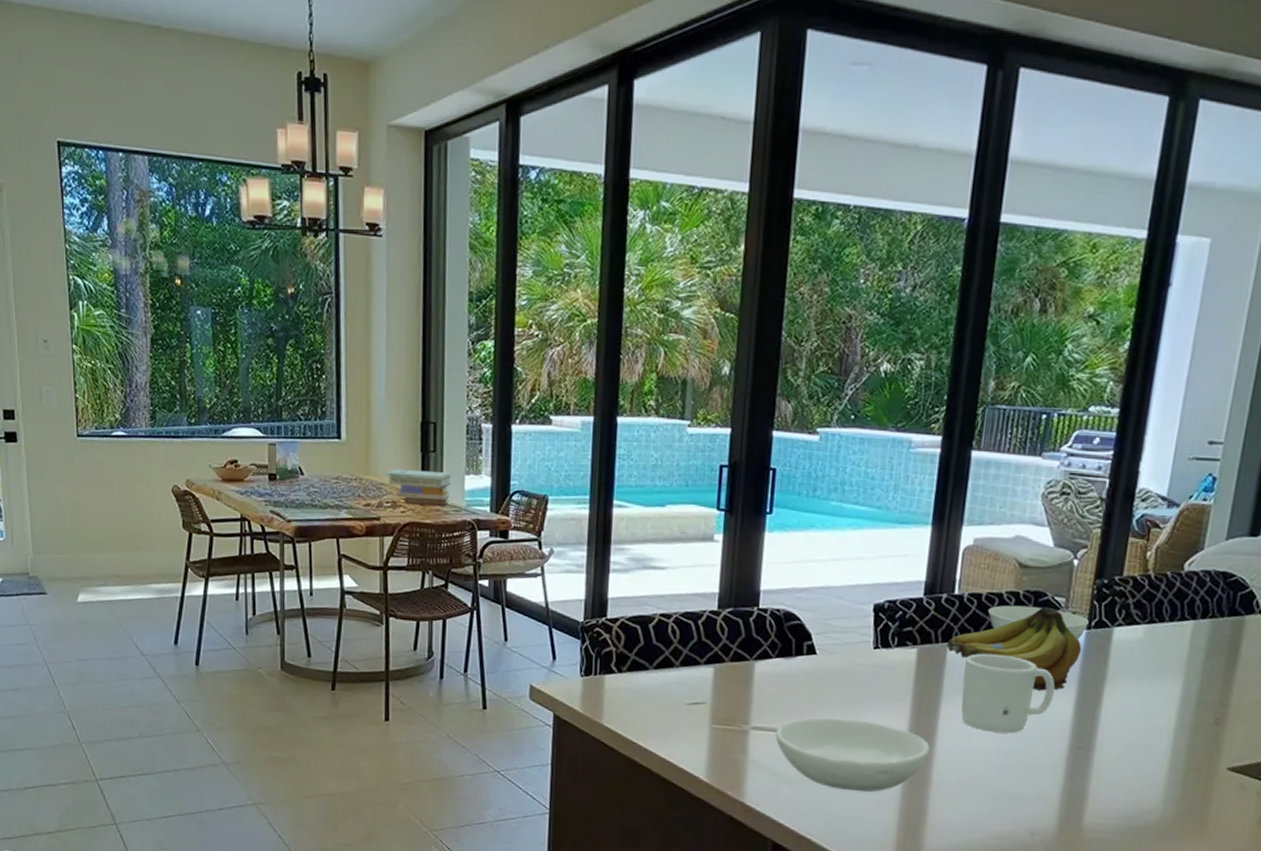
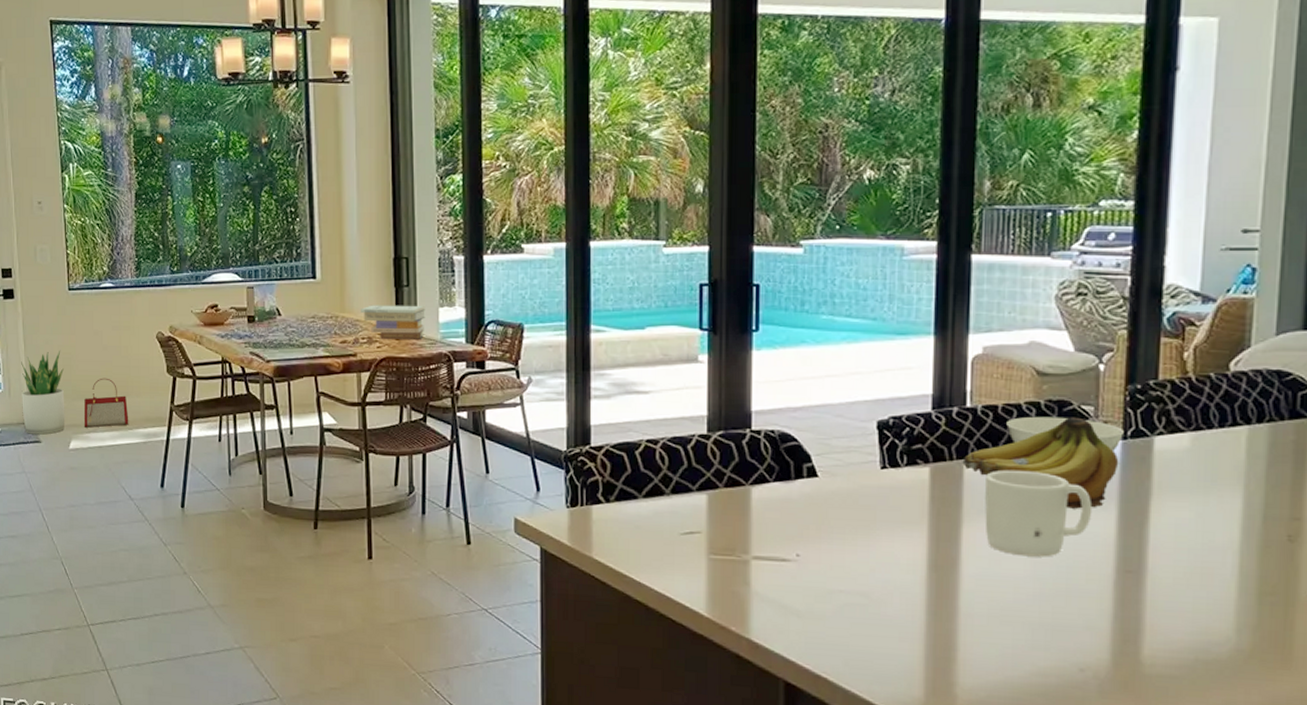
planter: none [25,500,73,587] -> present [21,351,65,435]
handbag: none [94,530,142,581] -> present [84,378,129,428]
bowl: present [775,717,931,793] -> none [779,544,955,626]

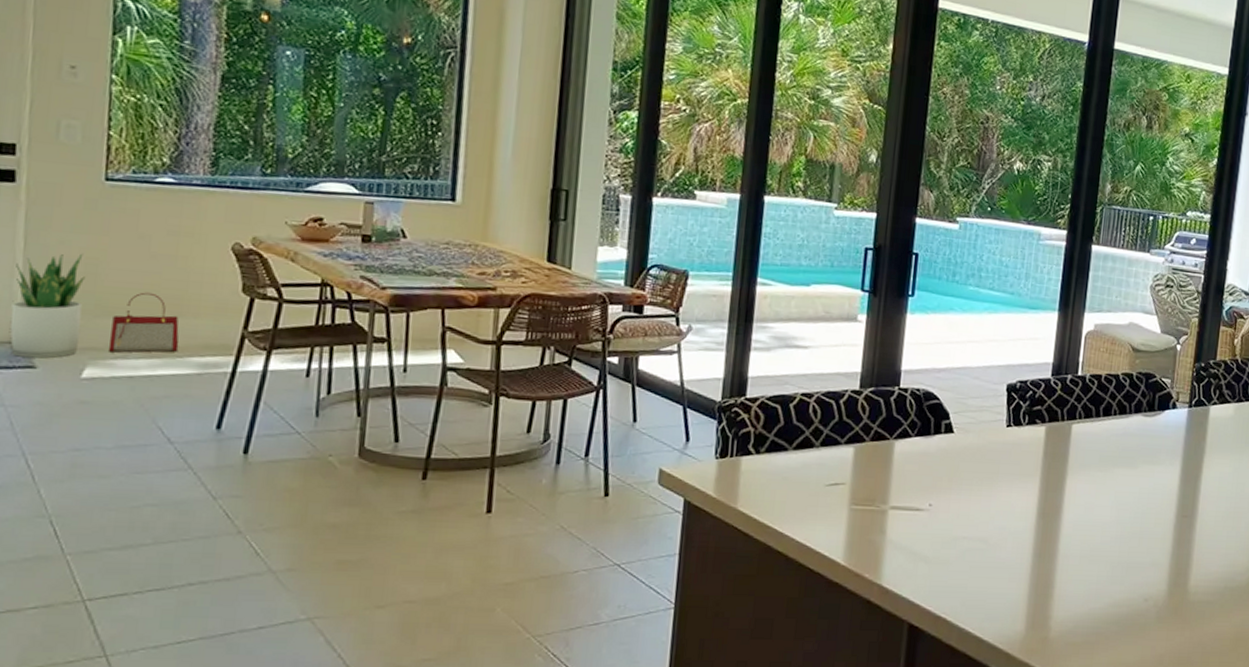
books: present [361,305,425,339] -> none [507,236,583,278]
fruit: present [962,417,1119,509] -> none [1071,387,1185,464]
mug: present [985,470,1093,557] -> none [1084,430,1164,505]
bowl: present [1006,416,1124,451] -> none [1107,385,1190,417]

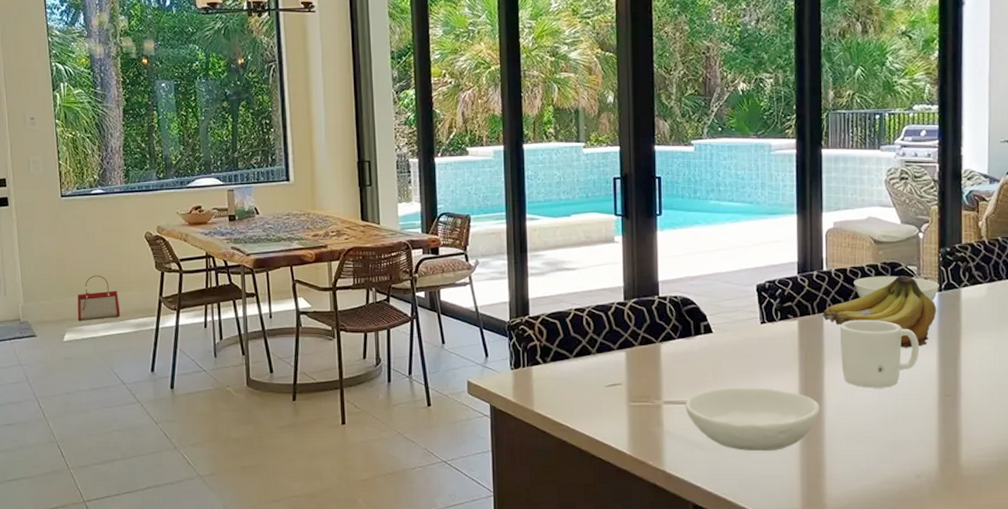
planter: present [9,254,85,359] -> none [16,252,60,329]
bowl: none [913,495,1058,568] -> present [685,387,820,452]
fruit: none [1071,387,1185,464] -> present [822,275,937,348]
mug: none [1084,430,1164,505] -> present [840,319,920,388]
bowl: none [1107,385,1190,417] -> present [854,276,939,301]

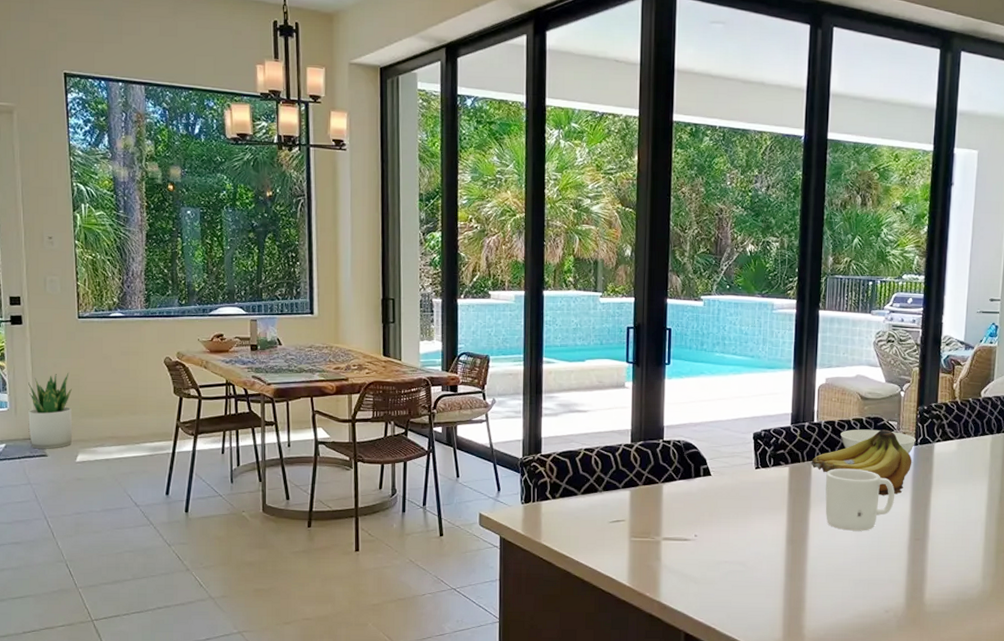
planter: none [16,252,60,329] -> present [28,373,73,449]
handbag: present [78,275,121,321] -> none [92,397,136,442]
bowl: present [685,387,820,452] -> none [682,526,804,586]

